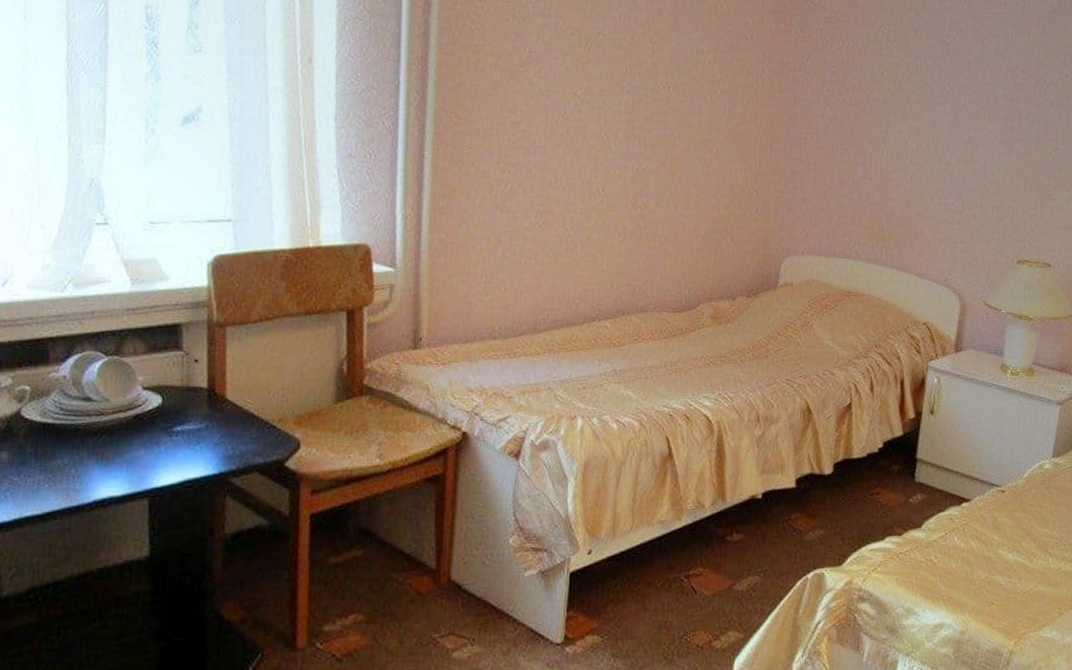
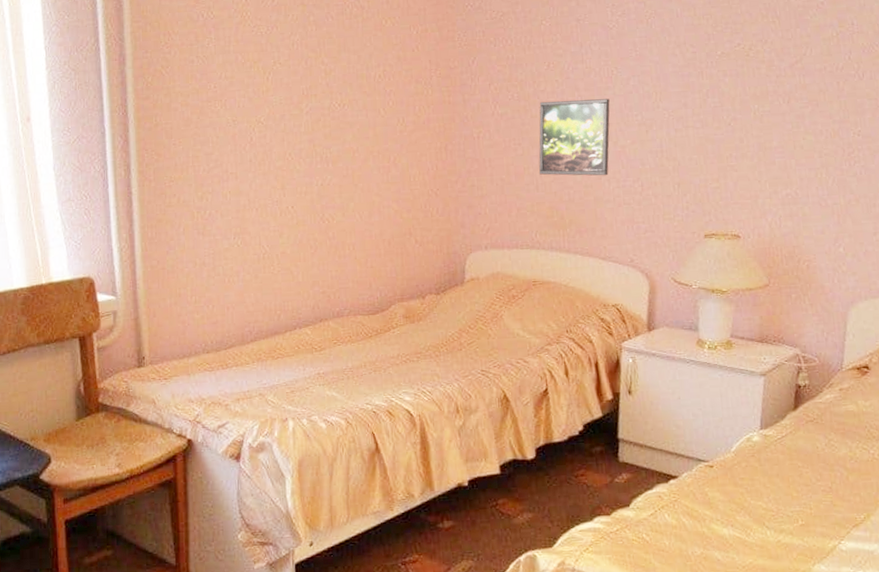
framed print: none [863,109,939,192] -> present [538,99,610,176]

